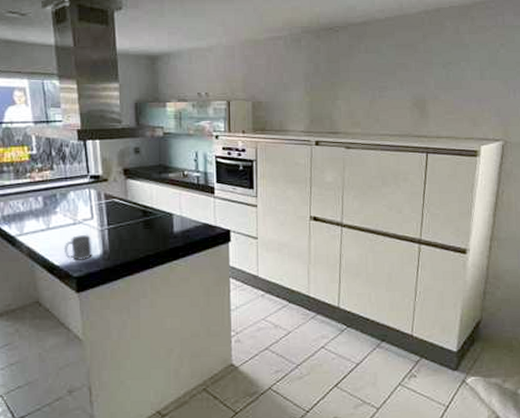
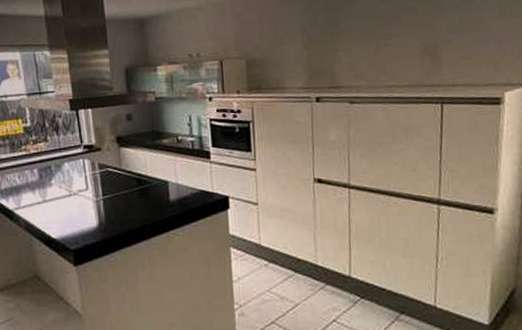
mug: present [63,234,92,260] -> none [60,205,89,233]

